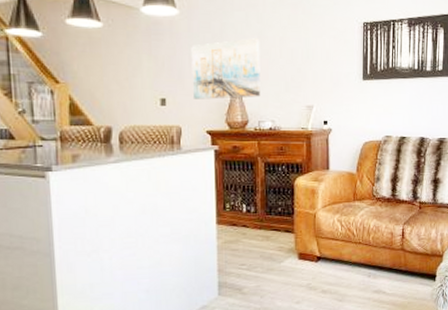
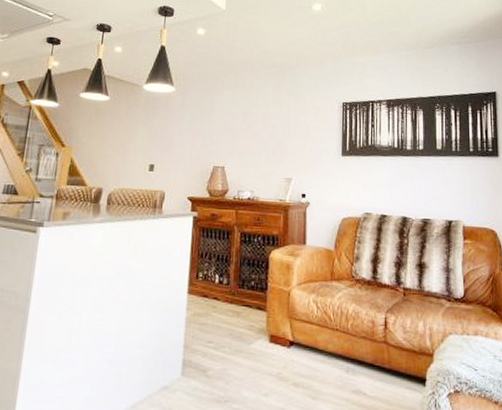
wall art: present [191,38,261,99] -> none [178,113,245,168]

